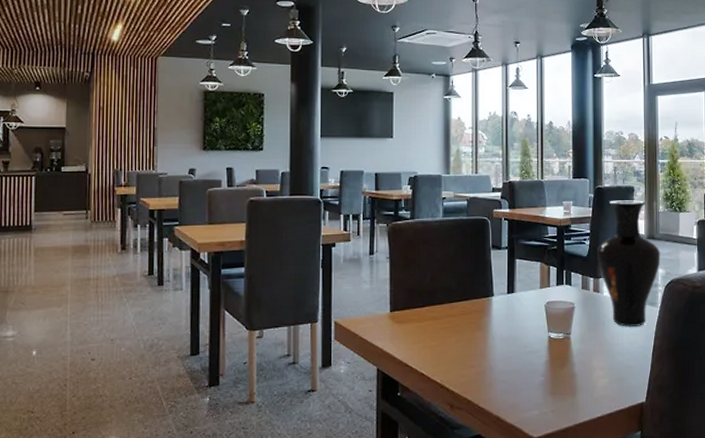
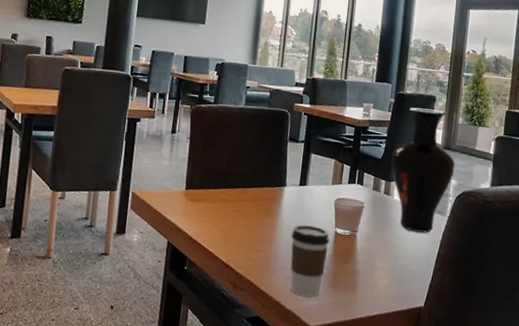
coffee cup: none [504,333,545,407] -> present [290,225,330,297]

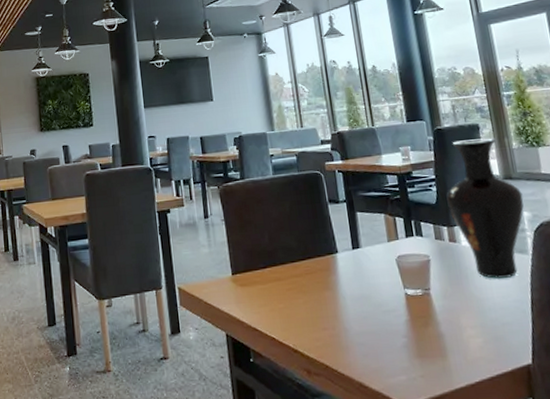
coffee cup: present [290,225,330,297] -> none [356,291,406,372]

